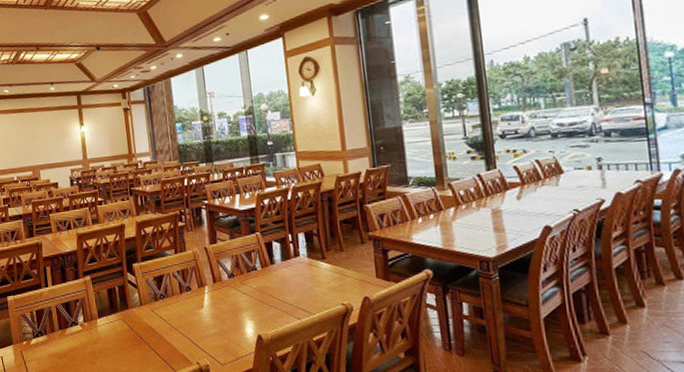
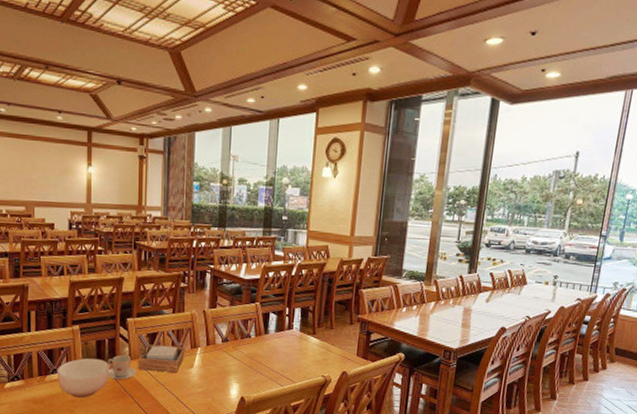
bowl: none [74,307,124,350] -> present [56,357,110,399]
teacup: none [120,301,149,327] -> present [108,355,137,380]
napkin holder: none [149,286,194,315] -> present [138,344,186,372]

